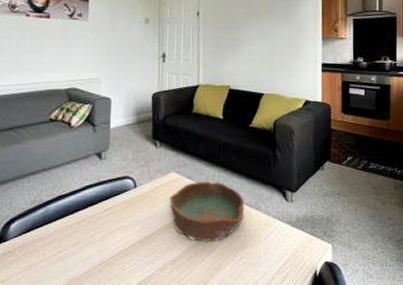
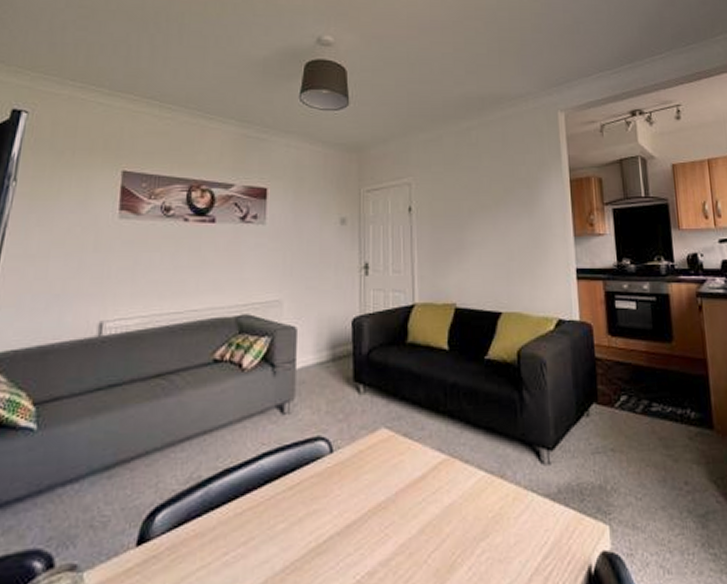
bowl: present [169,181,245,242] -> none [378,438,484,529]

